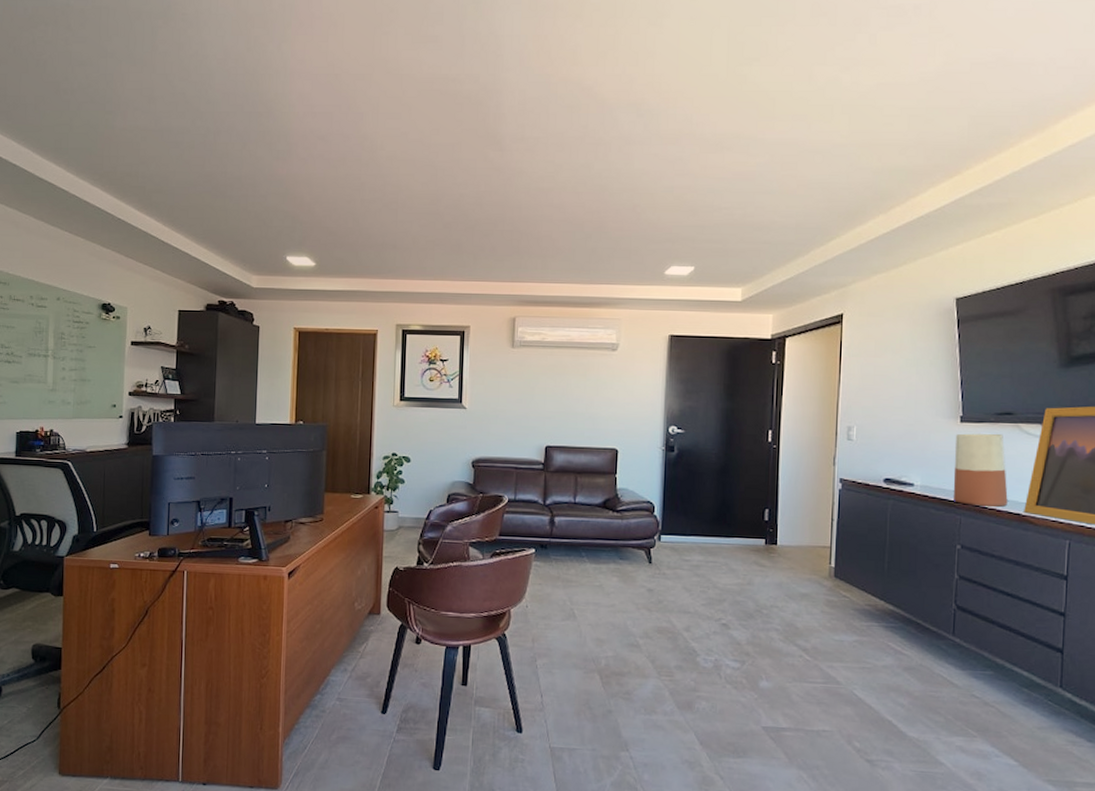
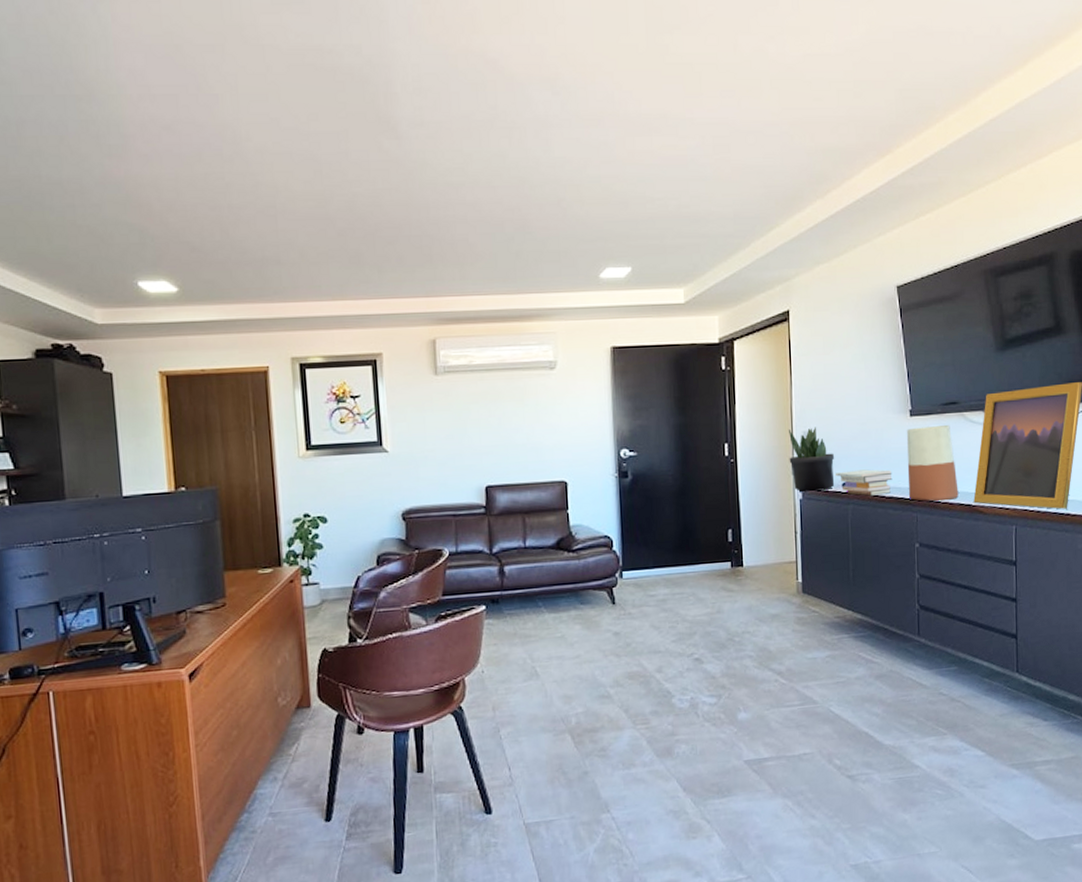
planter: none [831,423,878,484] -> present [789,427,835,492]
books: none [878,467,937,495] -> present [836,469,893,497]

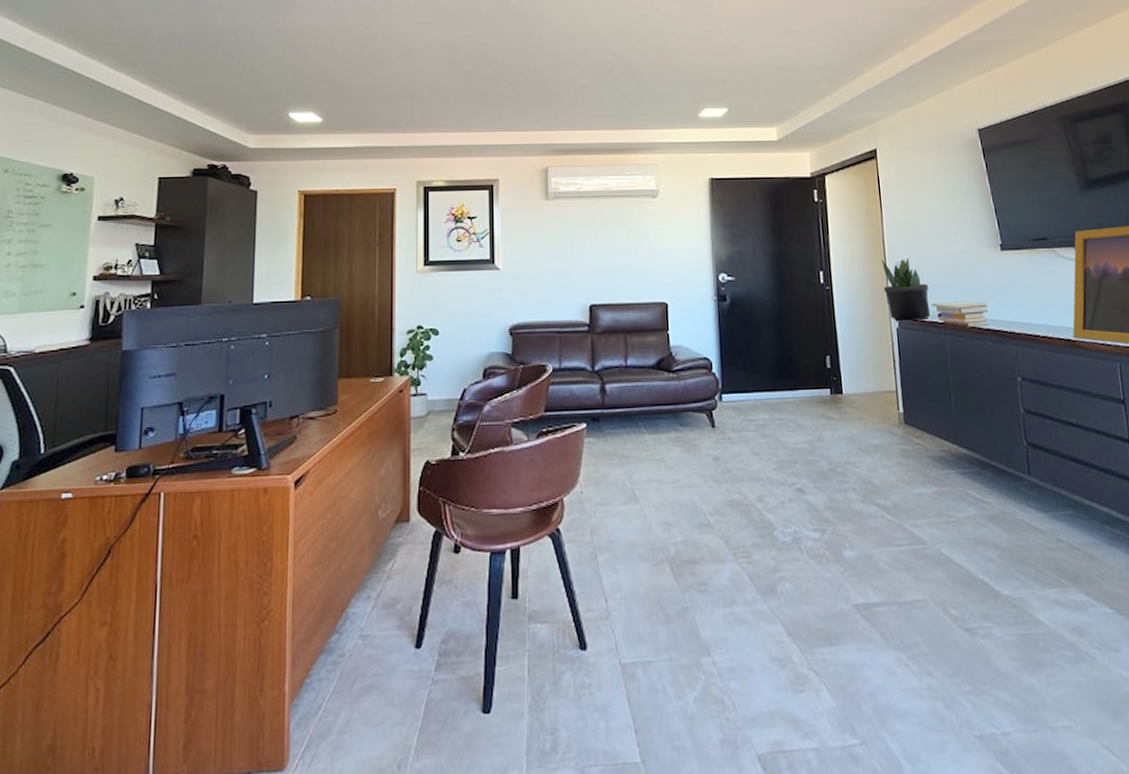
vase: present [906,425,959,502] -> none [998,260,1057,336]

